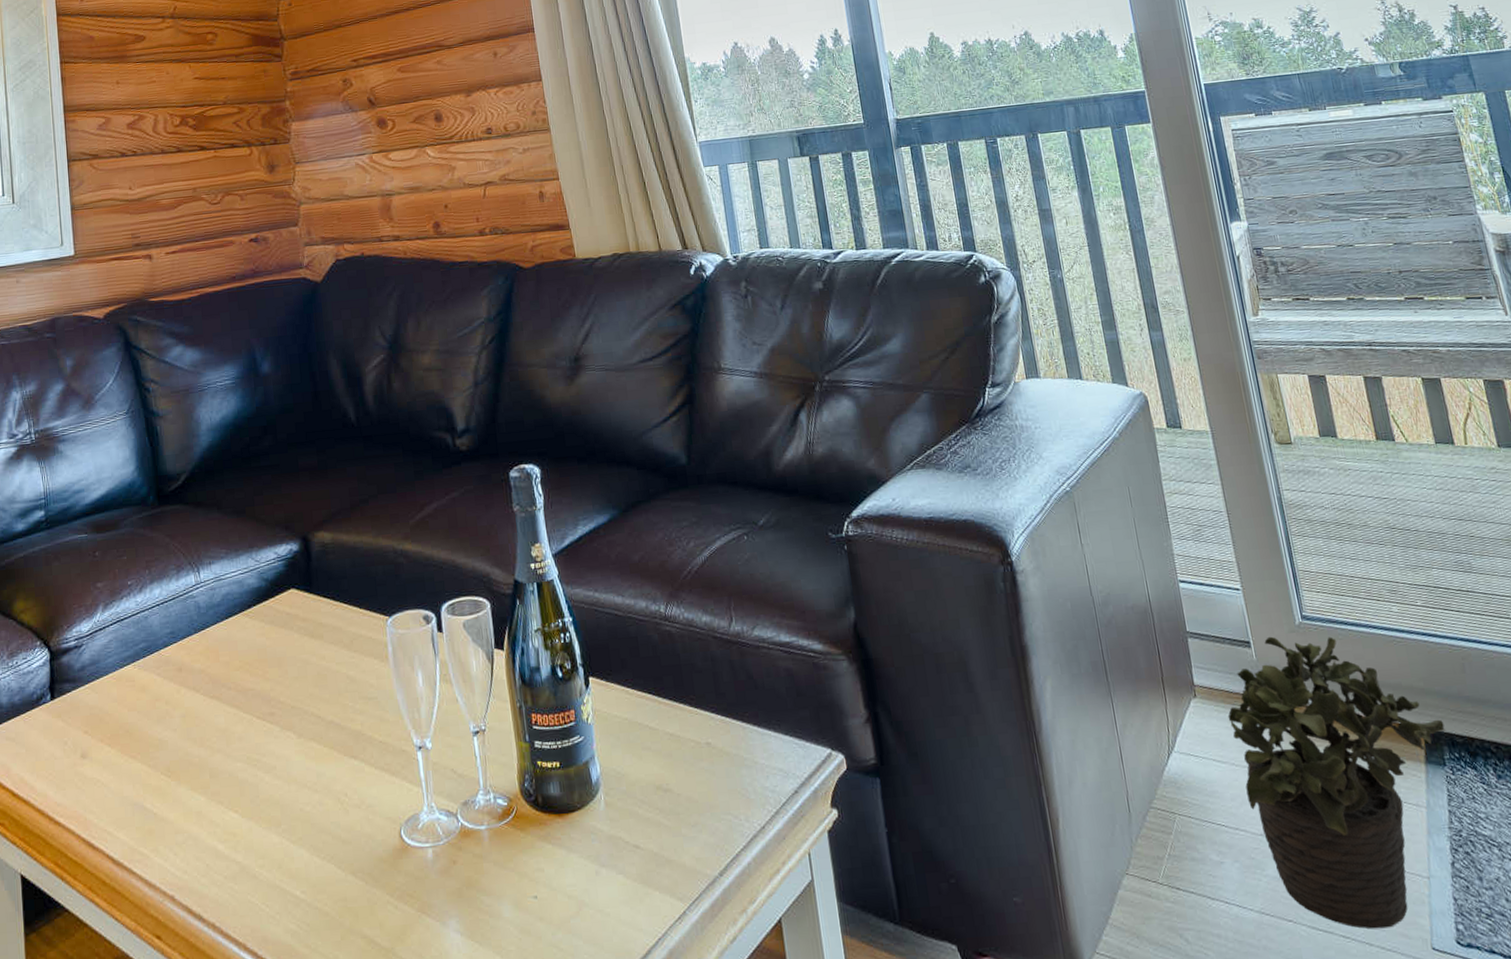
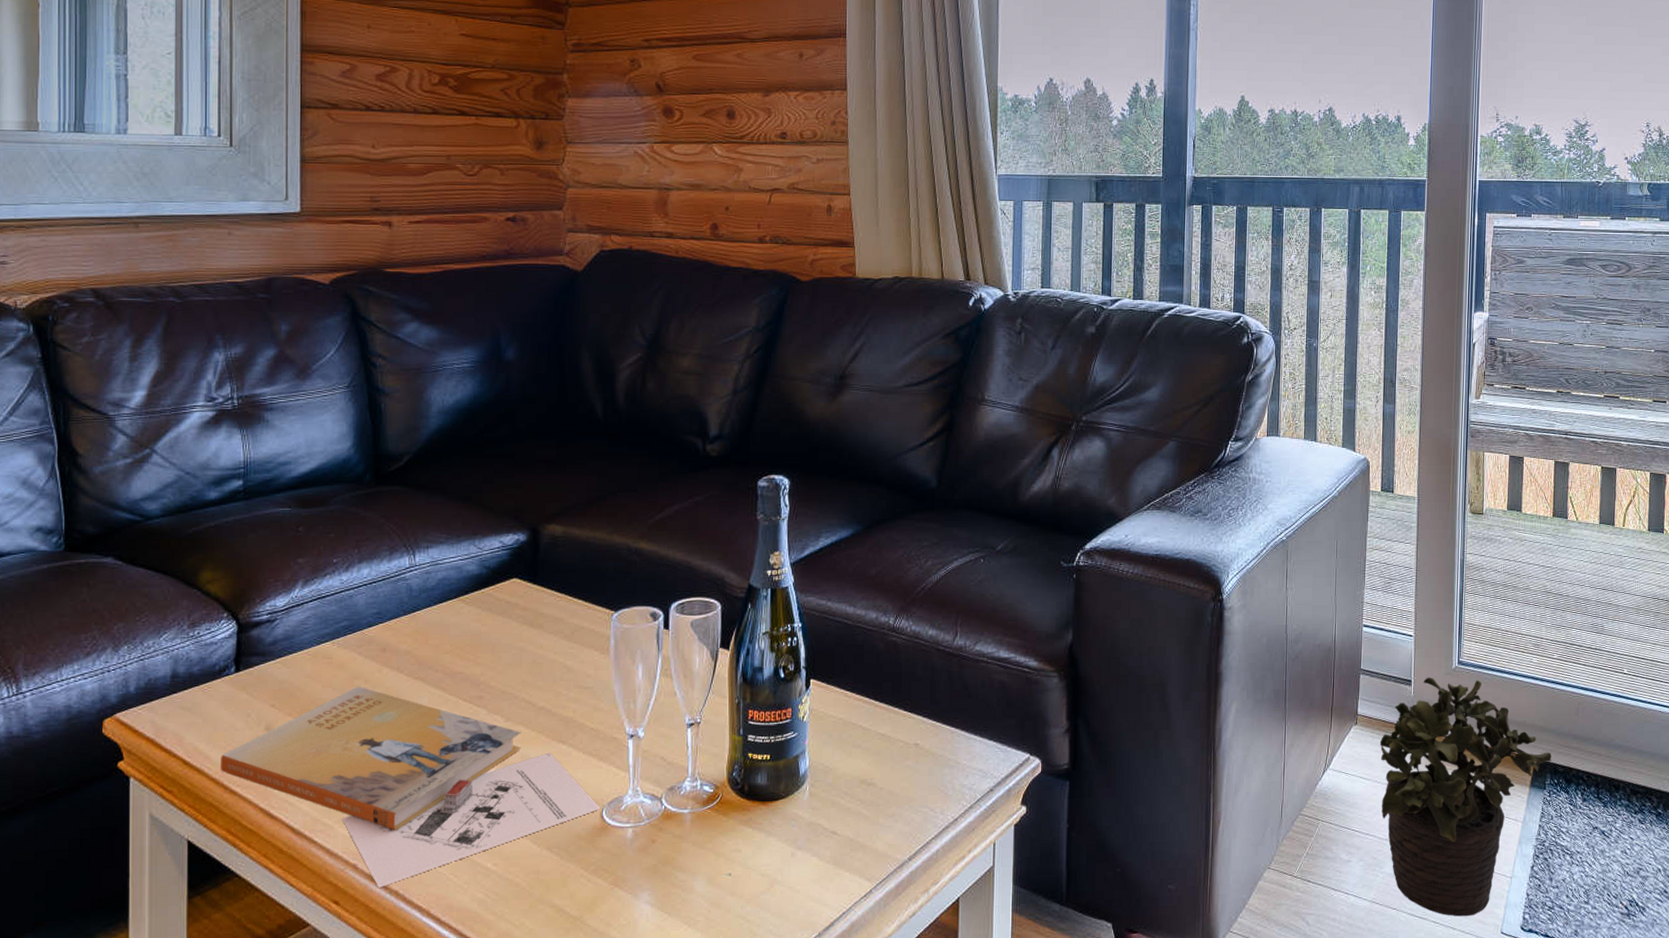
book: none [44,708,316,859] -> present [221,686,521,831]
architectural model: none [156,768,399,920] -> present [342,752,601,888]

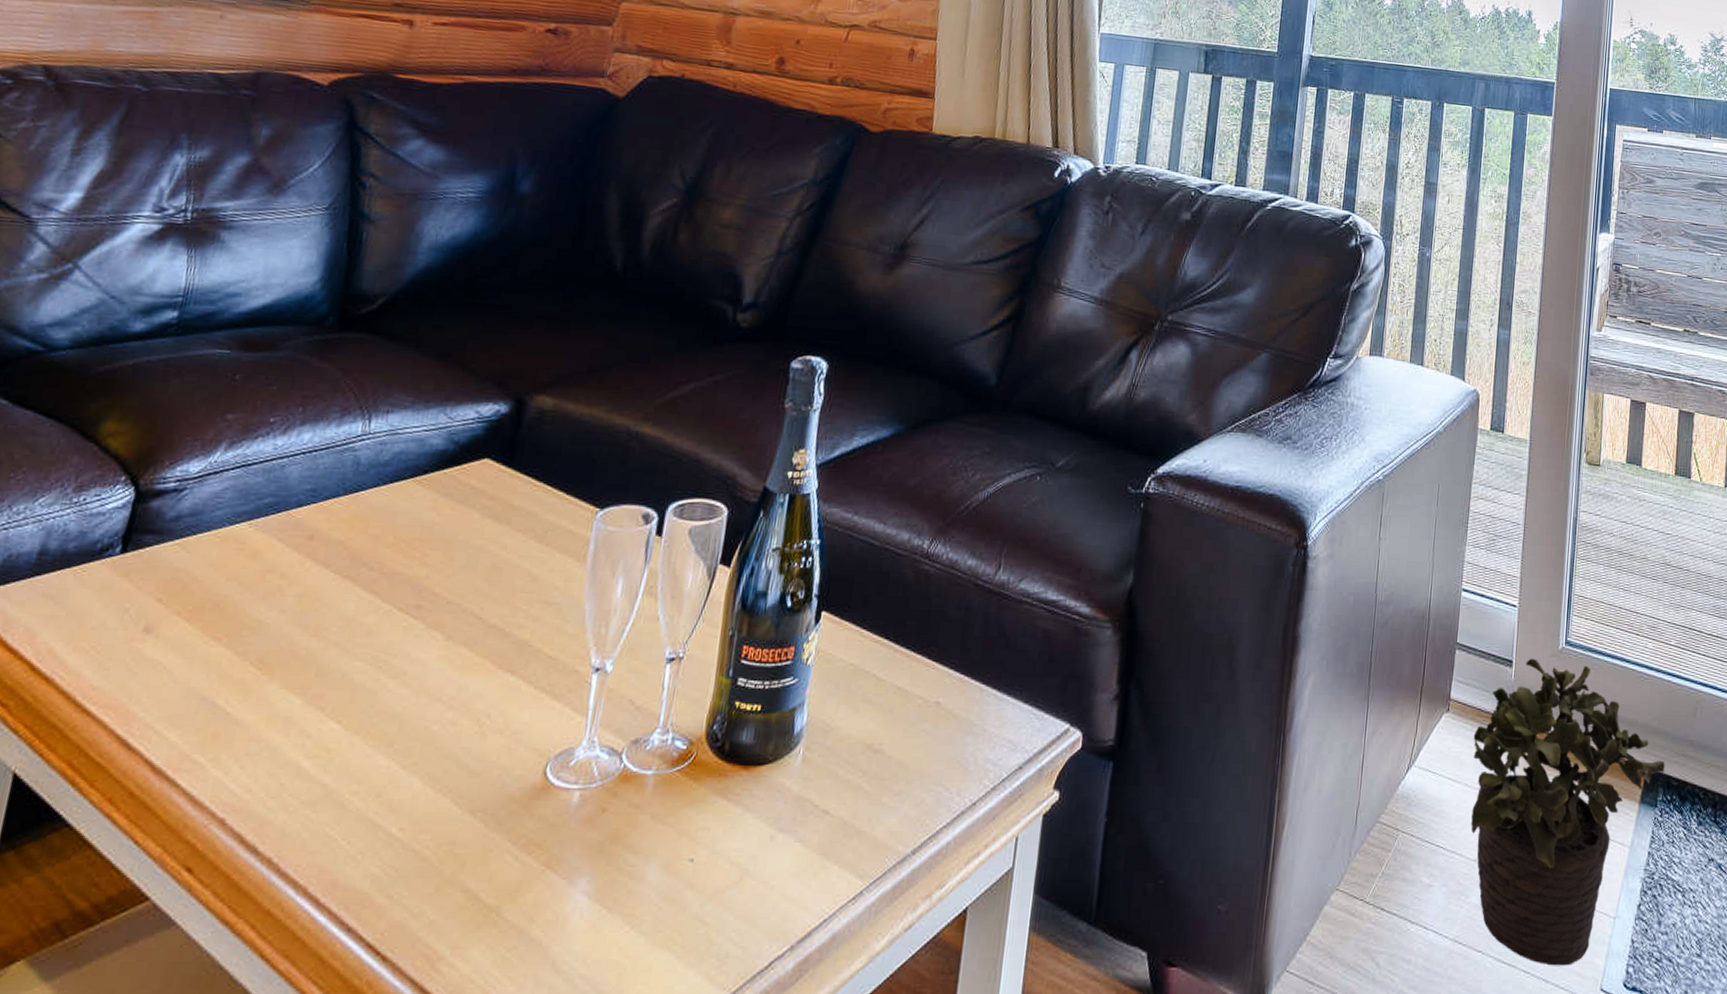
book: present [221,686,521,831] -> none [76,581,463,777]
architectural model: present [342,752,601,888] -> none [217,684,546,852]

